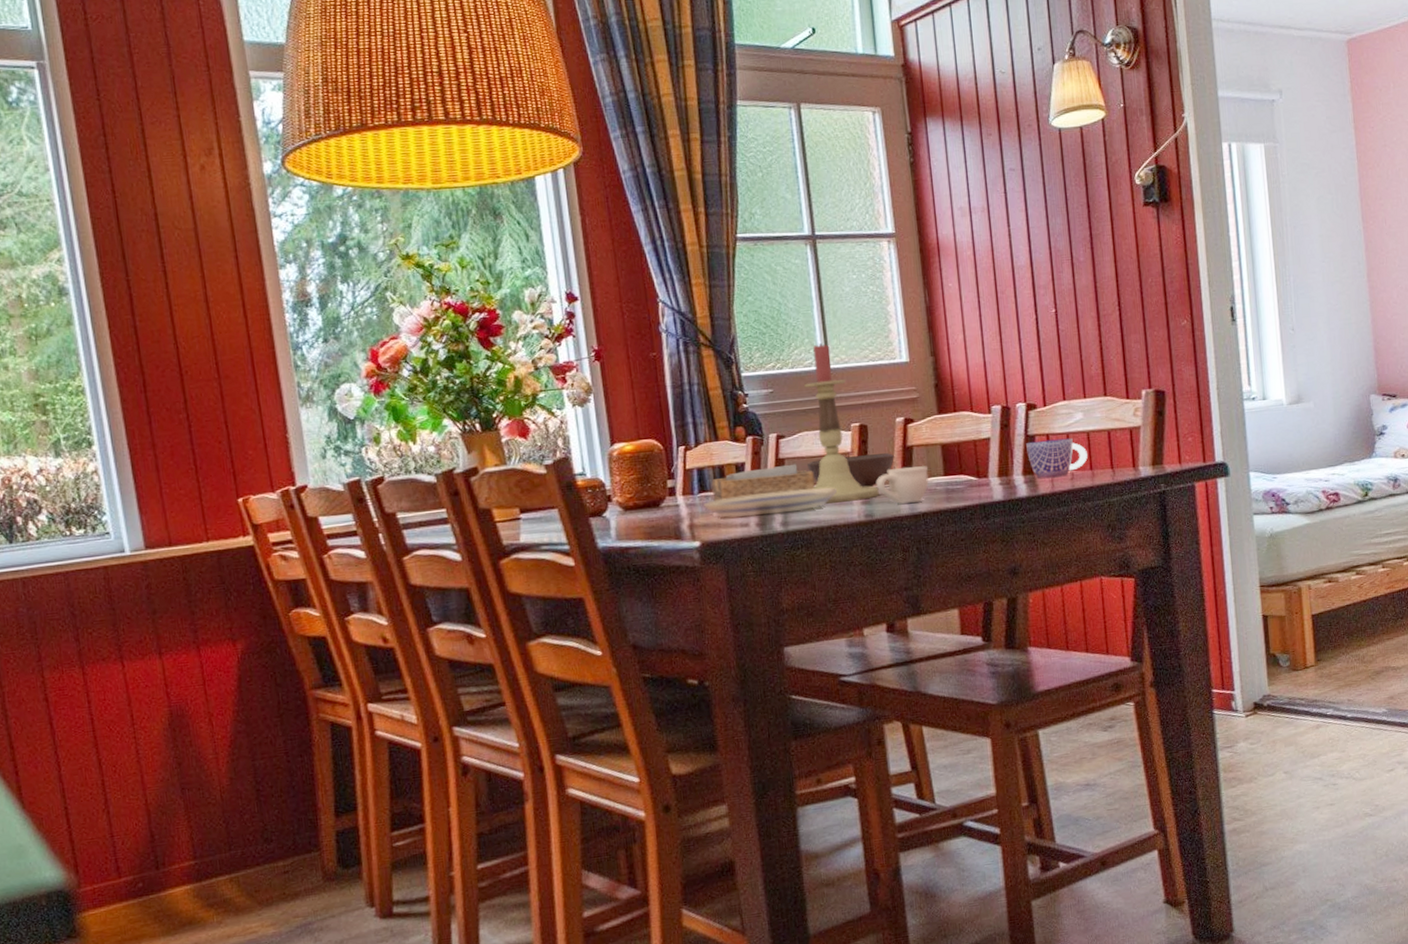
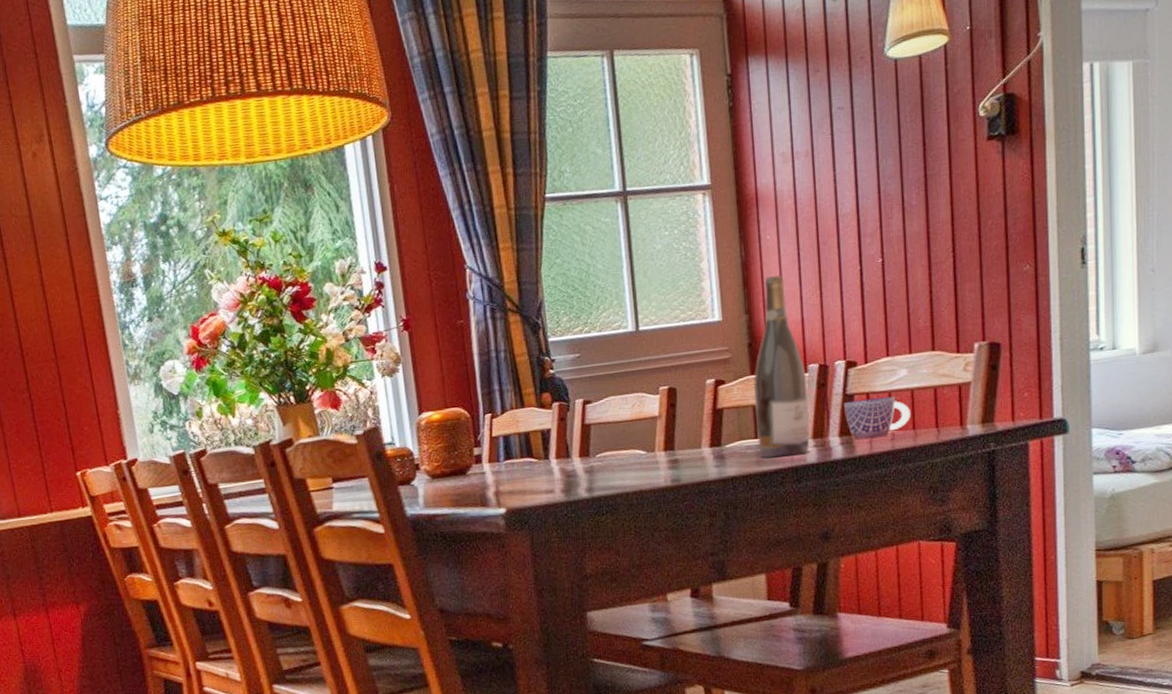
plate: present [703,488,838,518] -> none [509,453,644,485]
napkin holder: present [711,463,815,501] -> none [517,429,621,468]
candlestick: present [804,343,879,504] -> none [612,305,687,469]
bowl: present [807,453,894,488] -> none [614,416,704,452]
cup: present [876,466,929,504] -> none [683,428,739,468]
wine bottle: none [941,321,995,495] -> present [754,275,810,458]

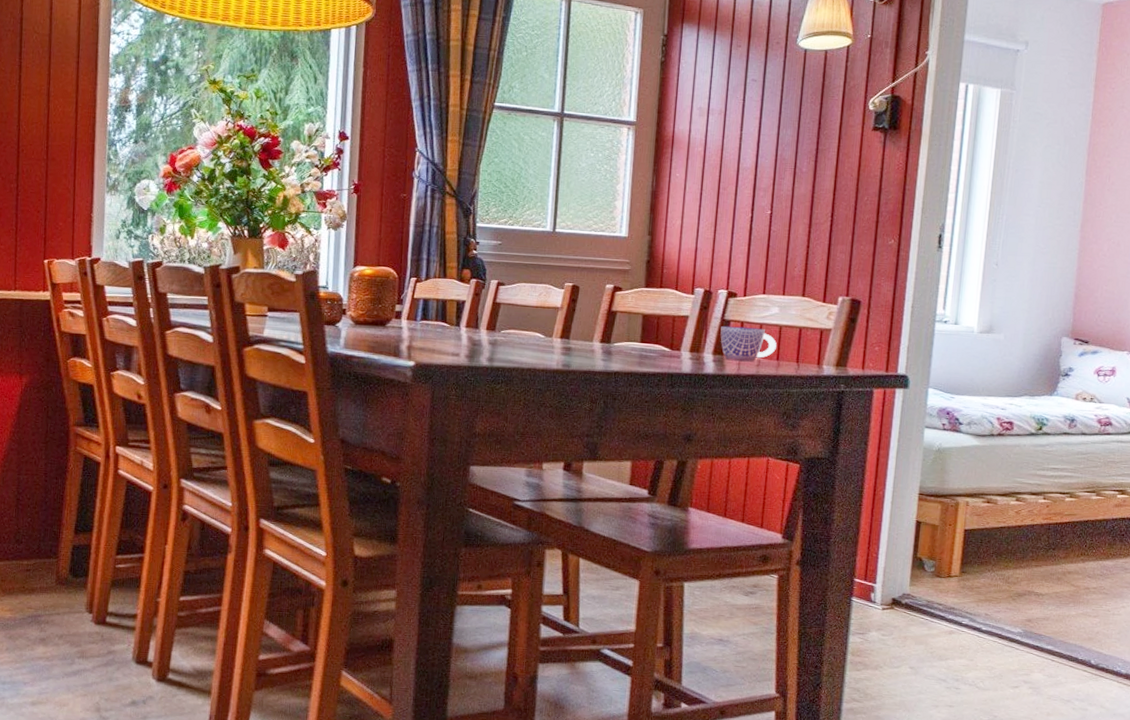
wine bottle: present [754,275,810,458] -> none [642,208,693,364]

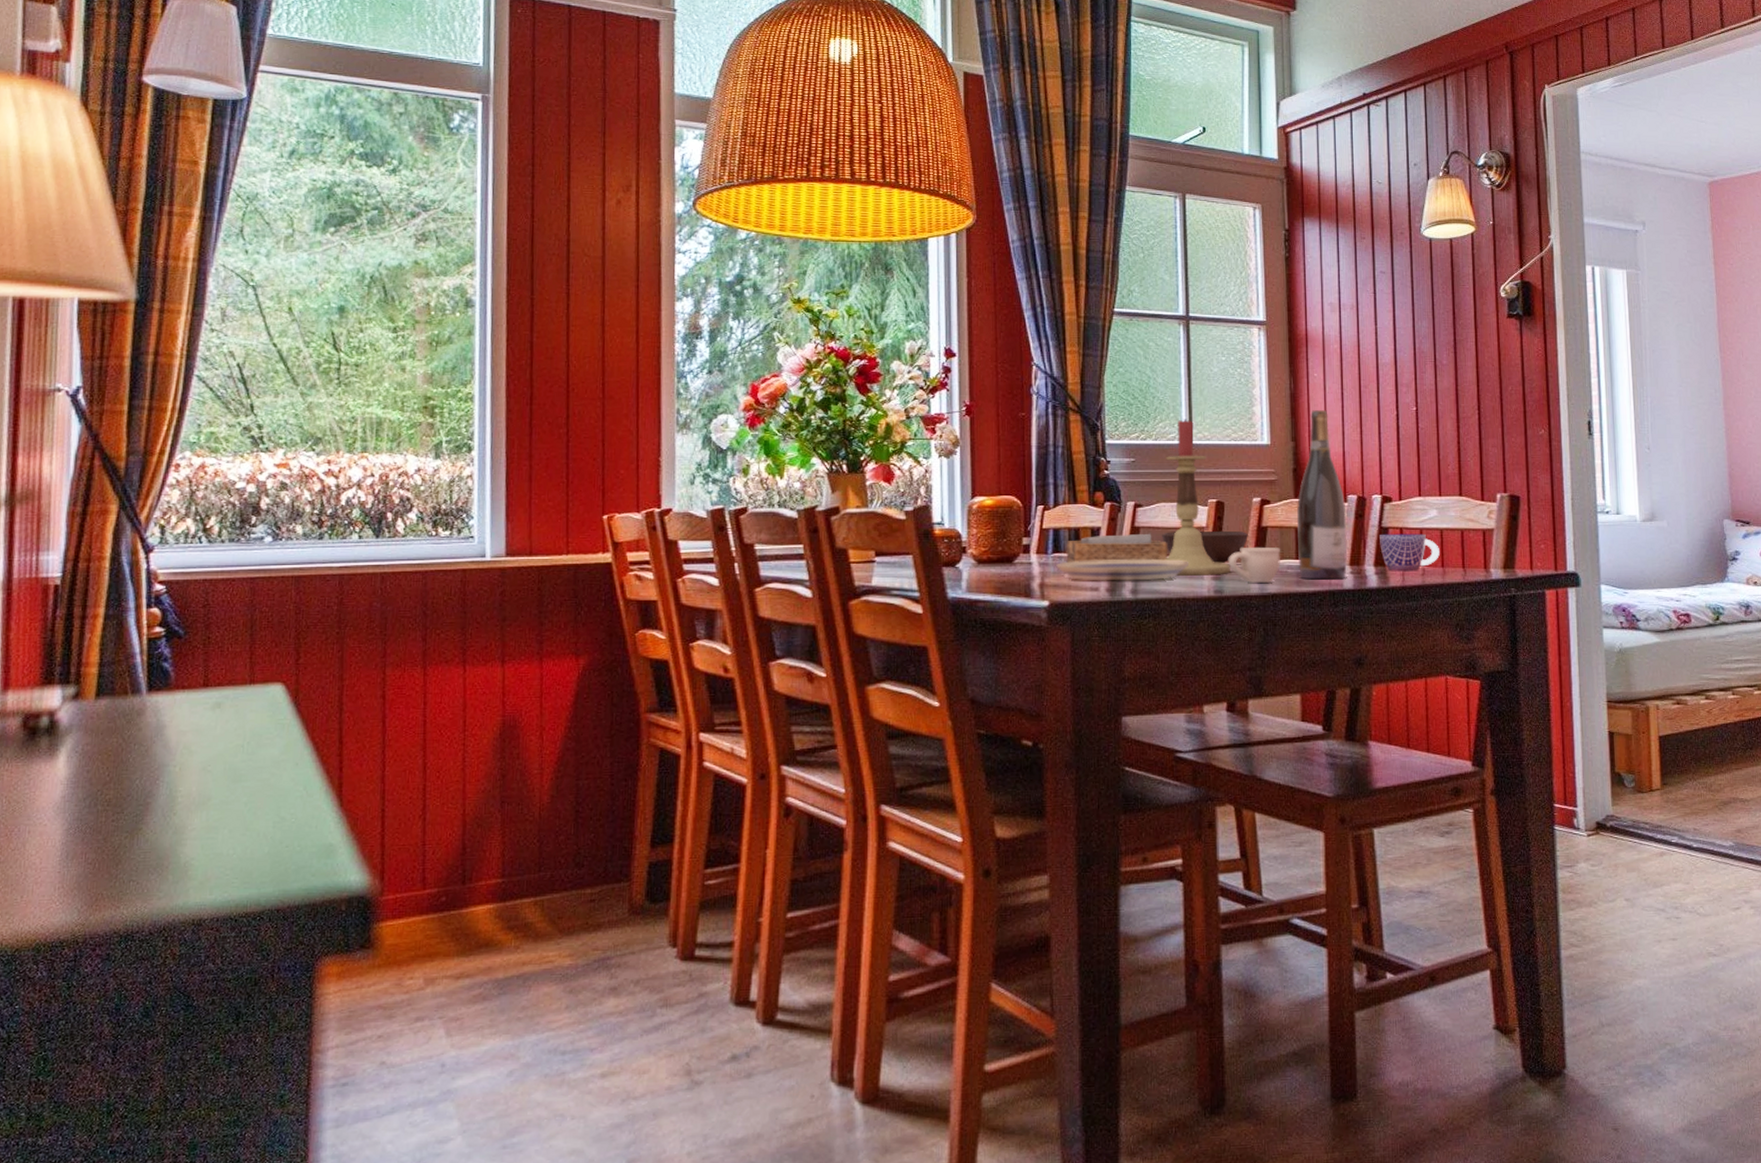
plate: none [423,328,543,351] -> present [1056,559,1190,581]
napkin holder: none [432,308,524,335] -> present [1066,533,1167,562]
candlestick: none [520,208,579,351] -> present [1165,419,1230,576]
bowl: none [520,309,599,342] -> present [1162,531,1248,564]
cup: none [577,328,628,362] -> present [1228,548,1281,583]
wine bottle: none [642,208,693,364] -> present [1297,410,1347,580]

